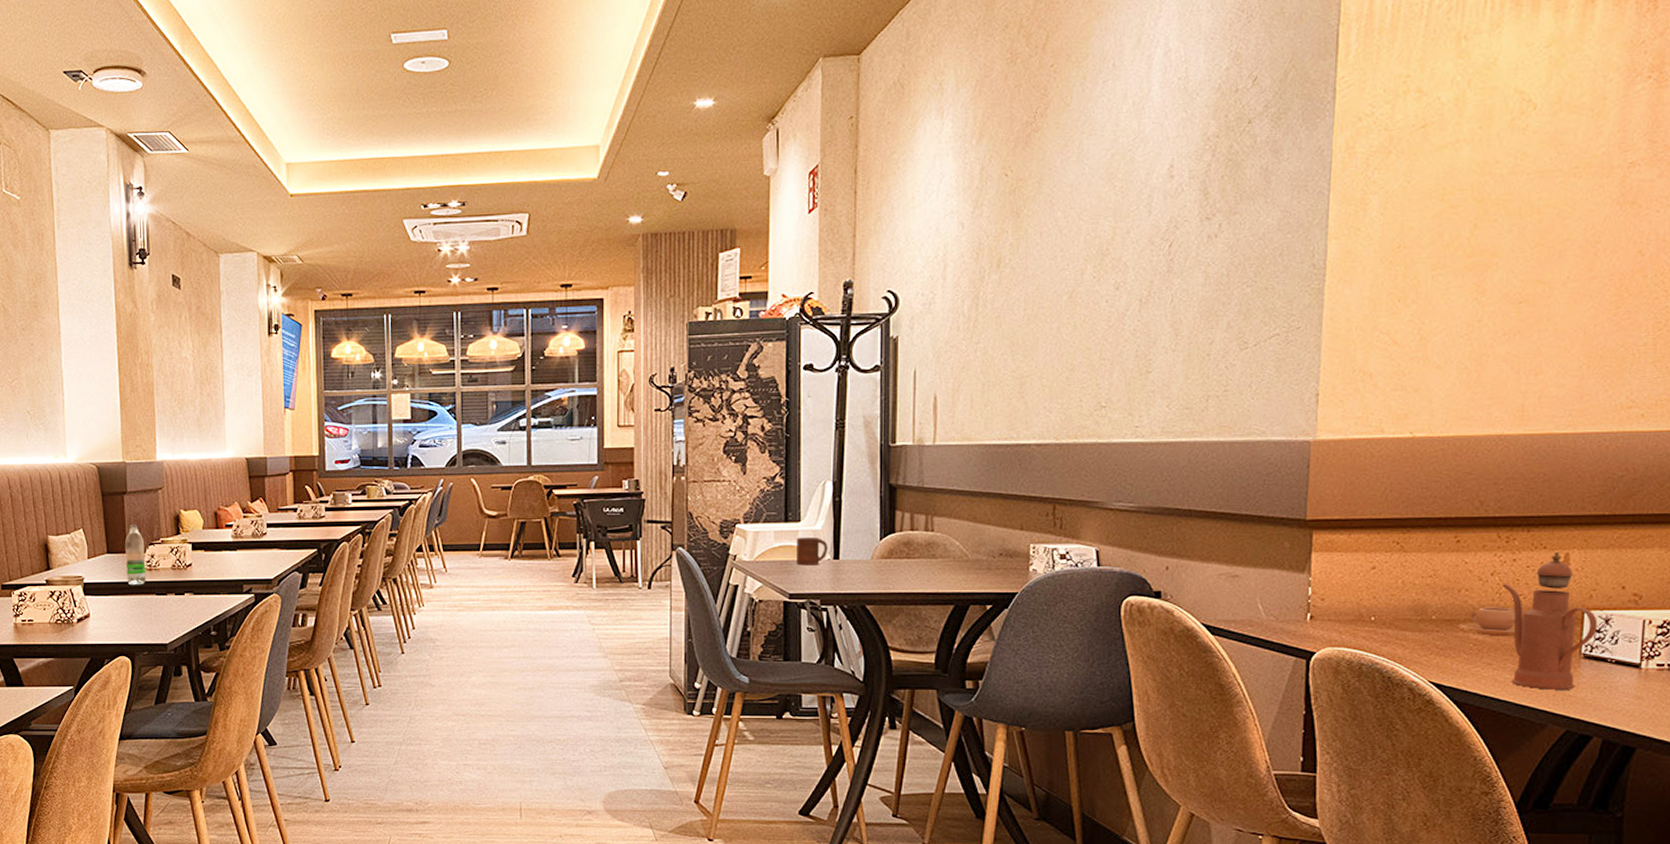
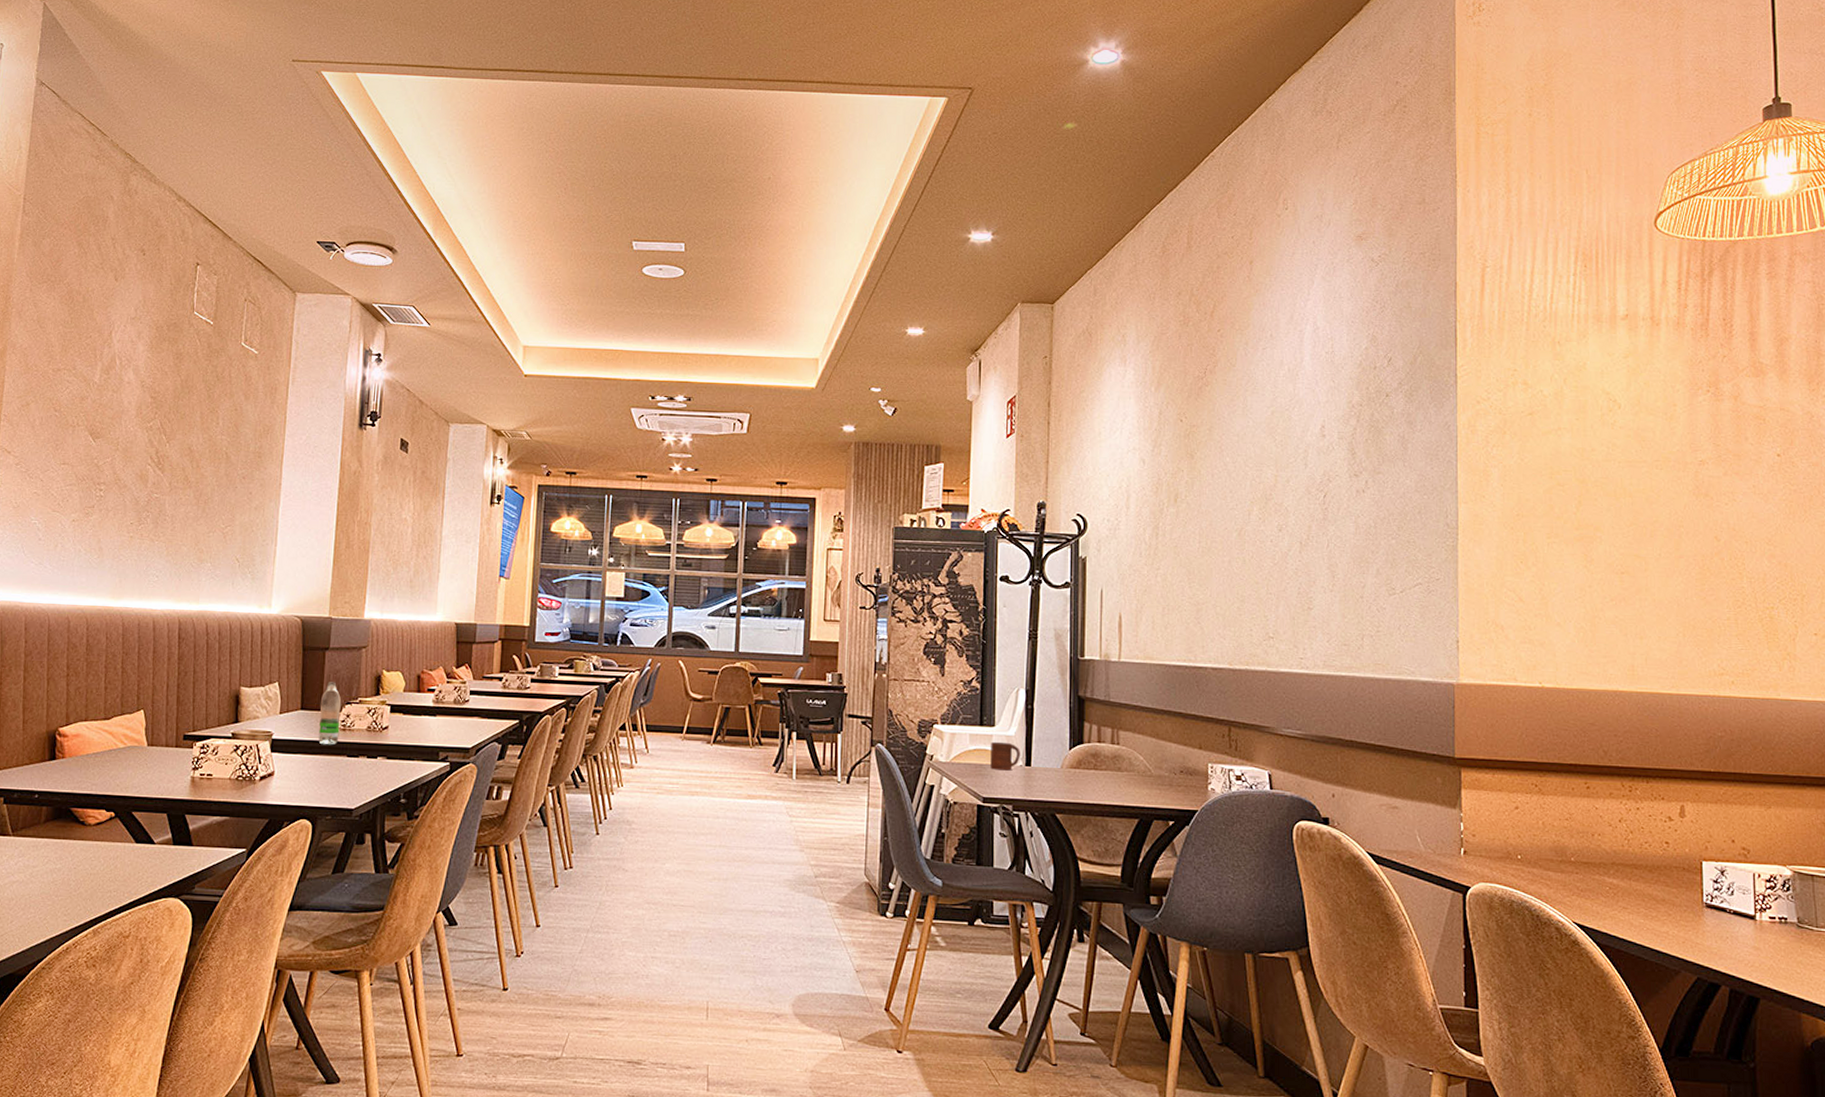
teacup: present [1457,607,1516,636] -> none [1593,852,1645,882]
coffeepot: present [1503,551,1598,690] -> none [1630,803,1715,937]

